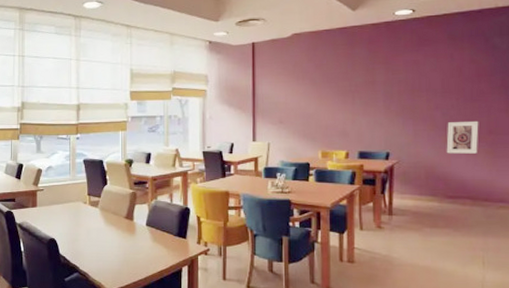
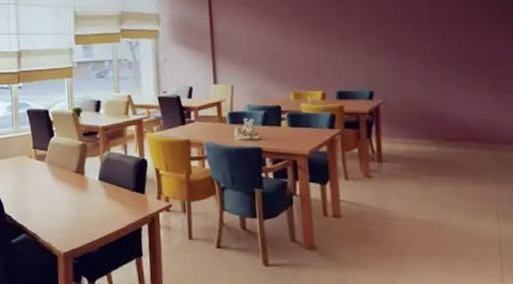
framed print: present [446,120,479,154] -> none [439,52,479,91]

